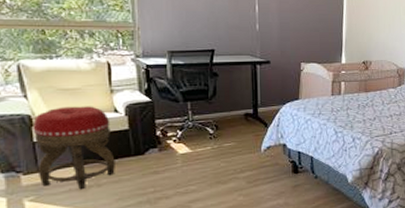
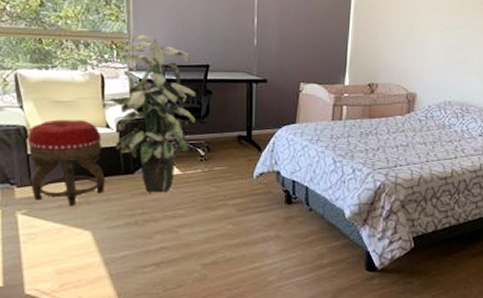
indoor plant: none [118,24,203,172] -> present [110,35,196,193]

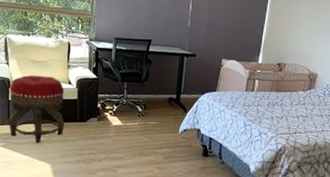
indoor plant: present [110,35,196,193] -> none [73,13,139,139]

